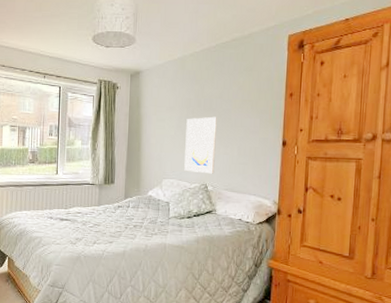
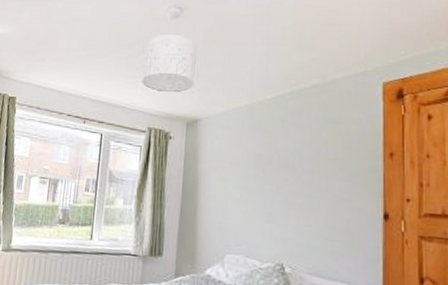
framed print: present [184,116,217,174] -> none [253,177,295,251]

